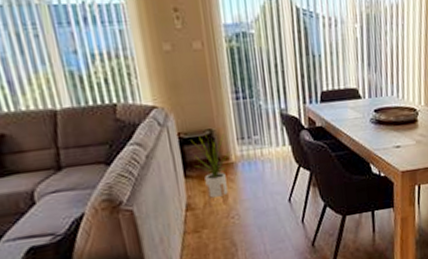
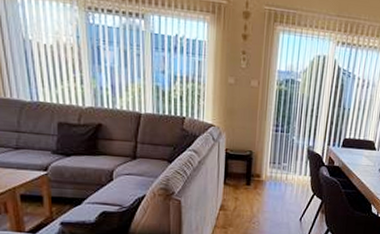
house plant: present [191,133,232,206] -> none [233,154,263,212]

